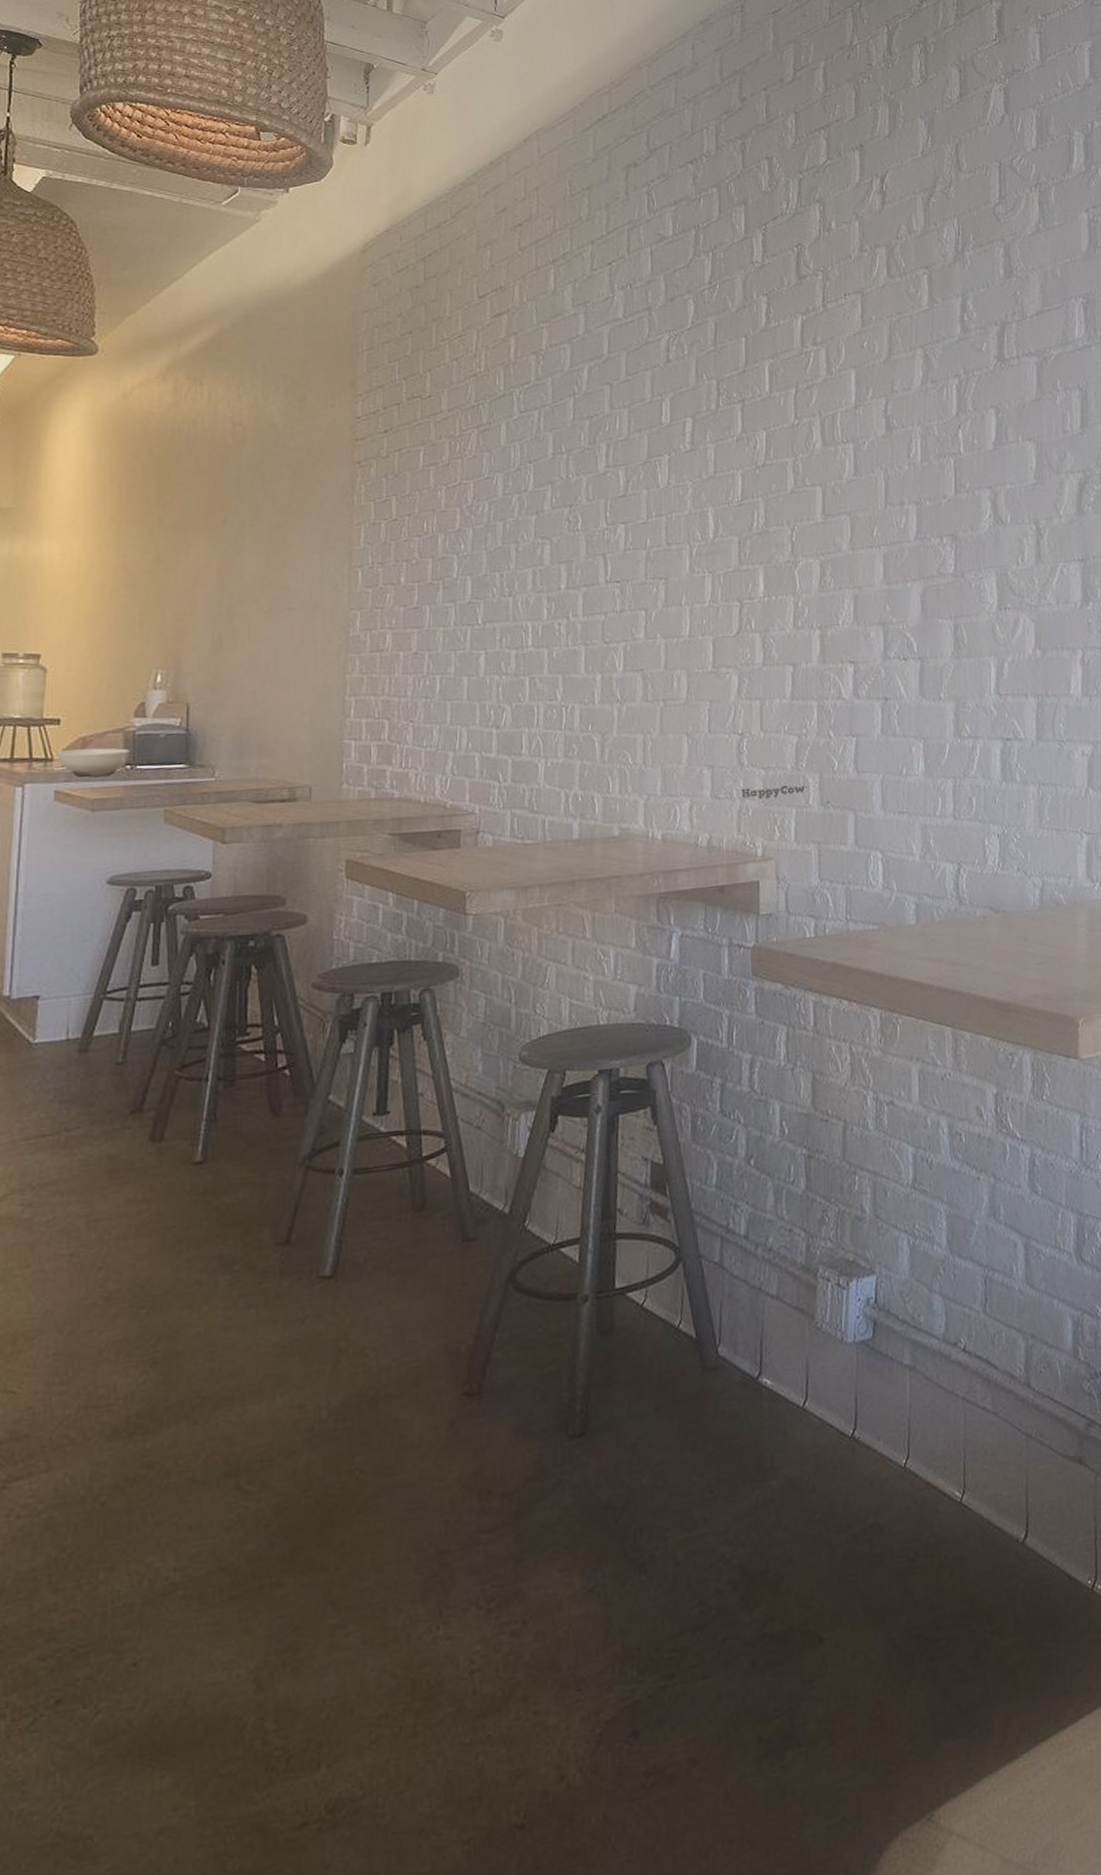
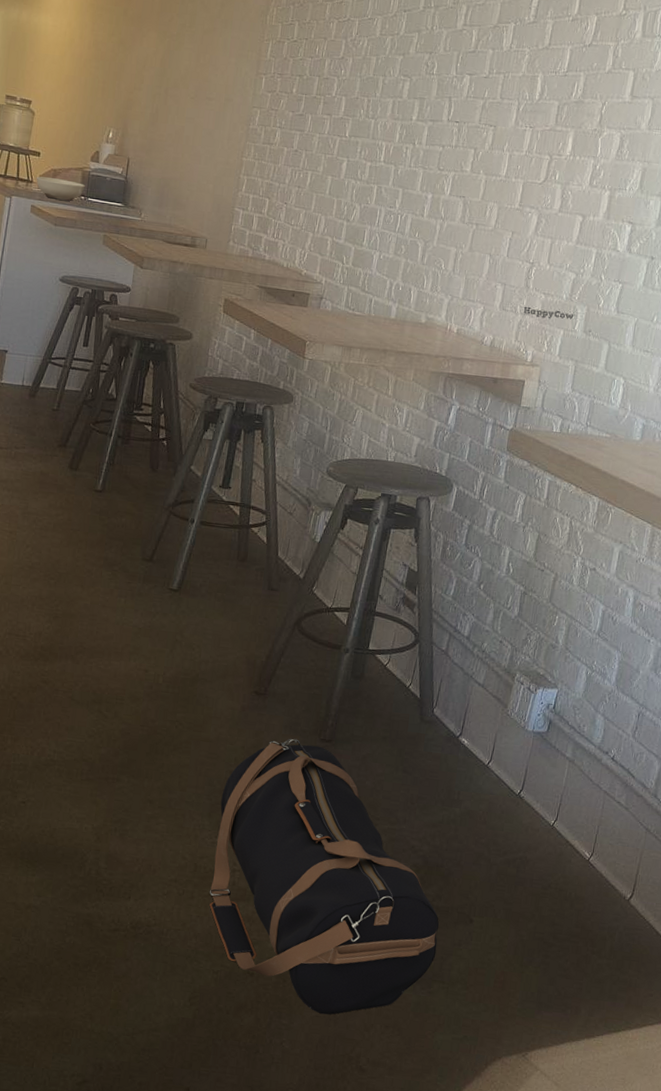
duffel bag: none [437,1445,782,1856] -> present [209,738,439,1015]

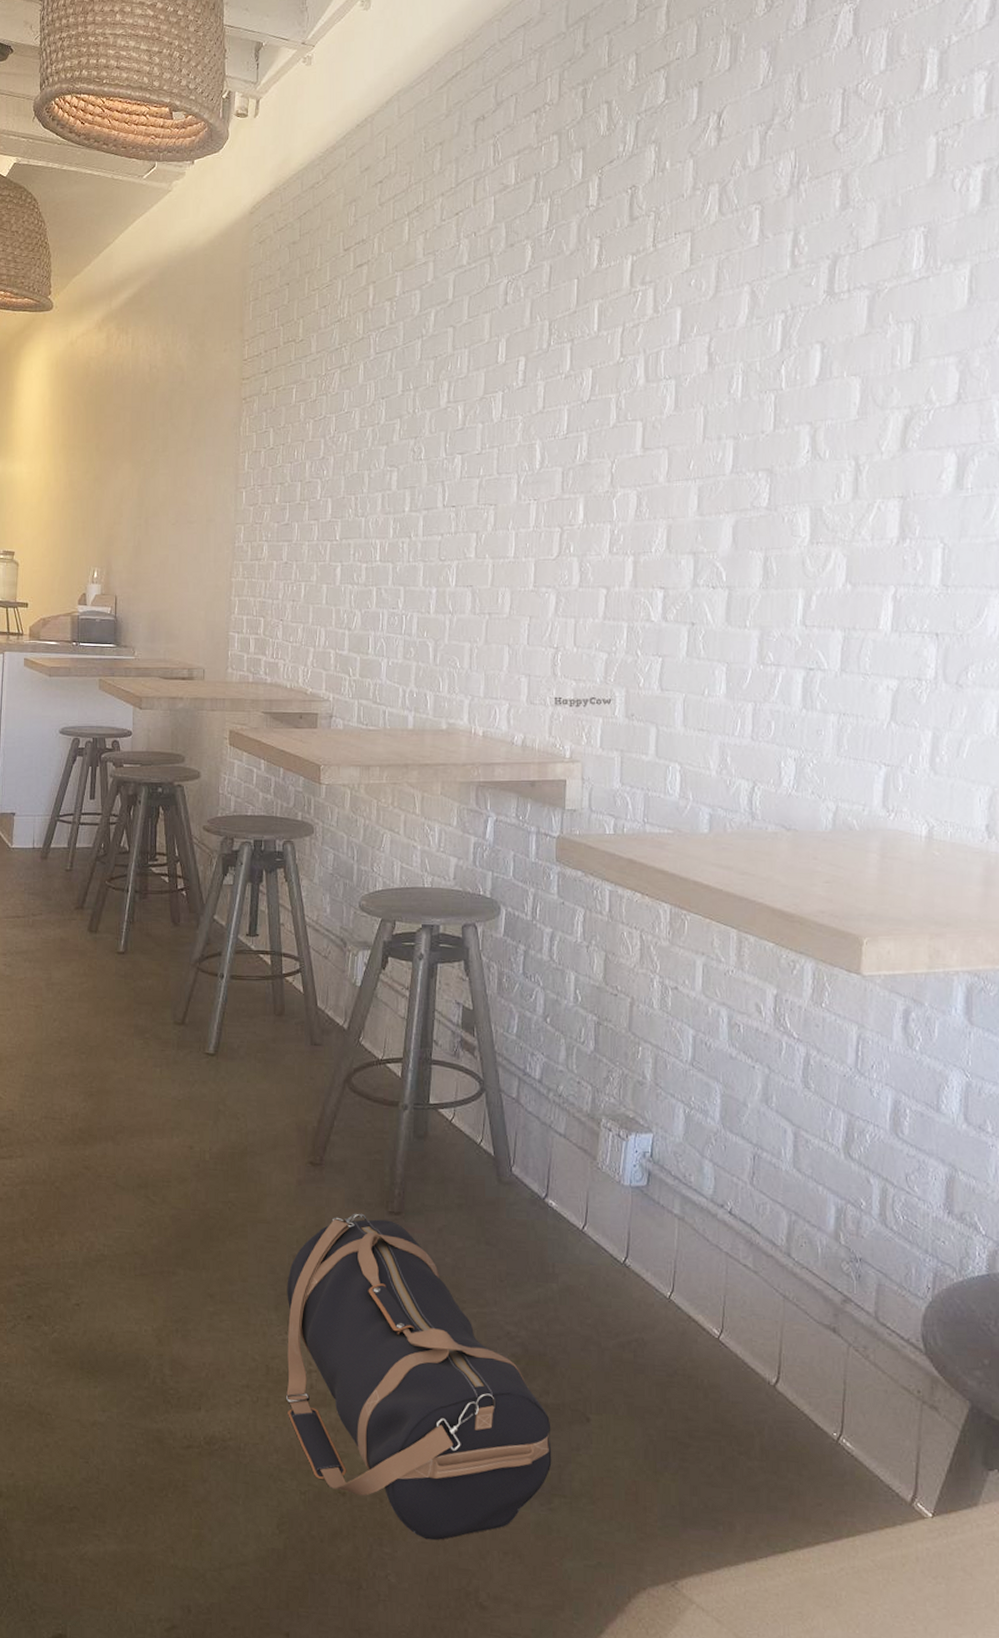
bowl: present [36,176,85,201] -> none [26,627,75,649]

